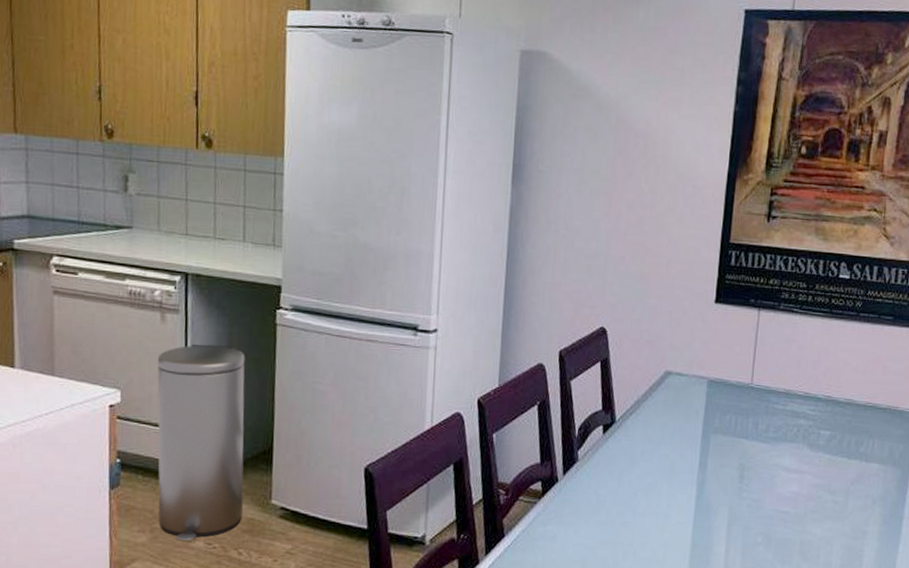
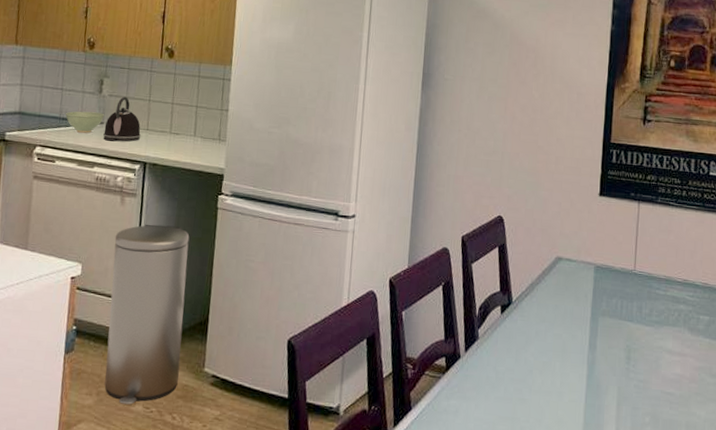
bowl: none [85,213,134,240] -> present [65,111,105,134]
kettle: none [133,195,180,250] -> present [103,96,142,142]

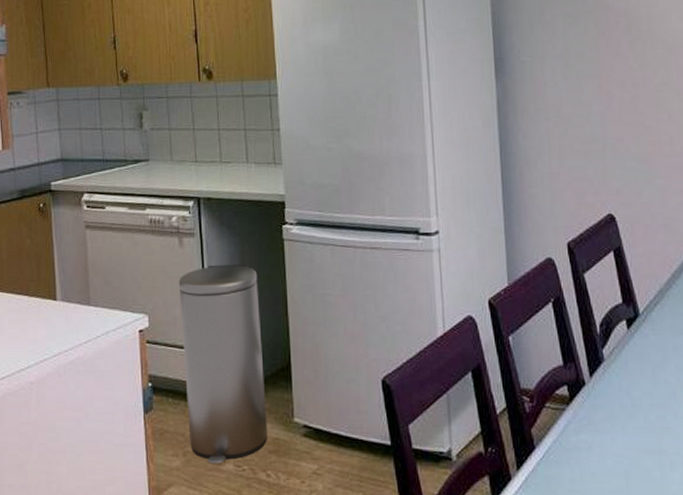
bowl: present [65,111,105,134] -> none [109,149,149,174]
kettle: present [103,96,142,142] -> none [151,128,191,179]

